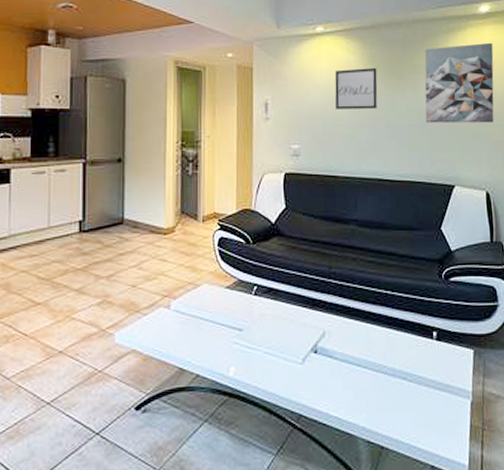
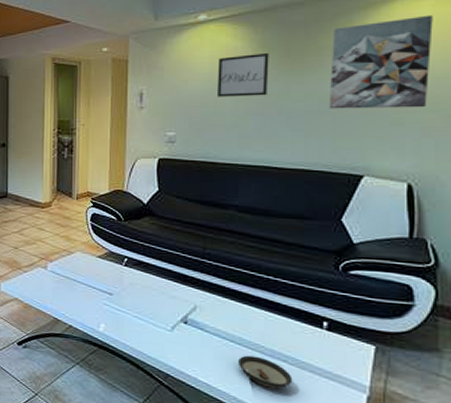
saucer: none [365,378,412,410] -> present [238,355,293,389]

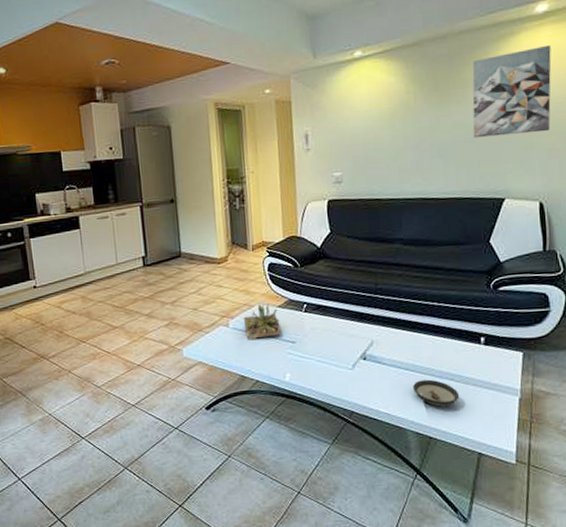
succulent plant: none [62,252,100,286] -> present [243,303,282,341]
wall art: present [218,52,269,97] -> none [375,86,421,134]

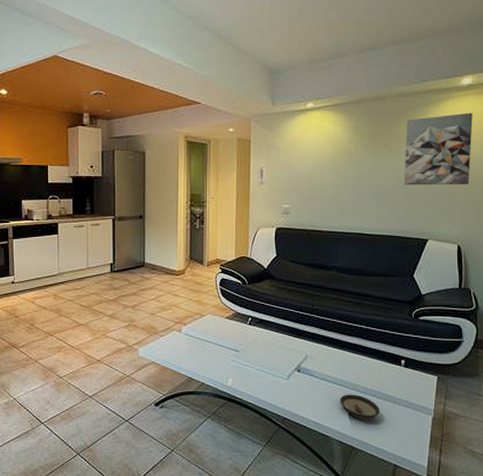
succulent plant: present [243,303,282,341] -> none [195,314,228,346]

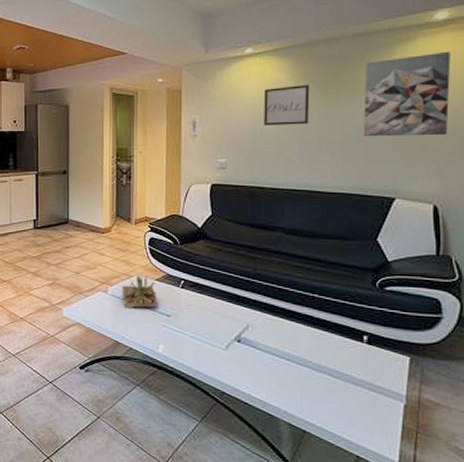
succulent plant: none [195,314,228,346] -> present [122,275,158,309]
wall art: none [322,137,361,174] -> present [263,84,310,126]
saucer: present [340,394,380,420] -> none [288,370,338,401]

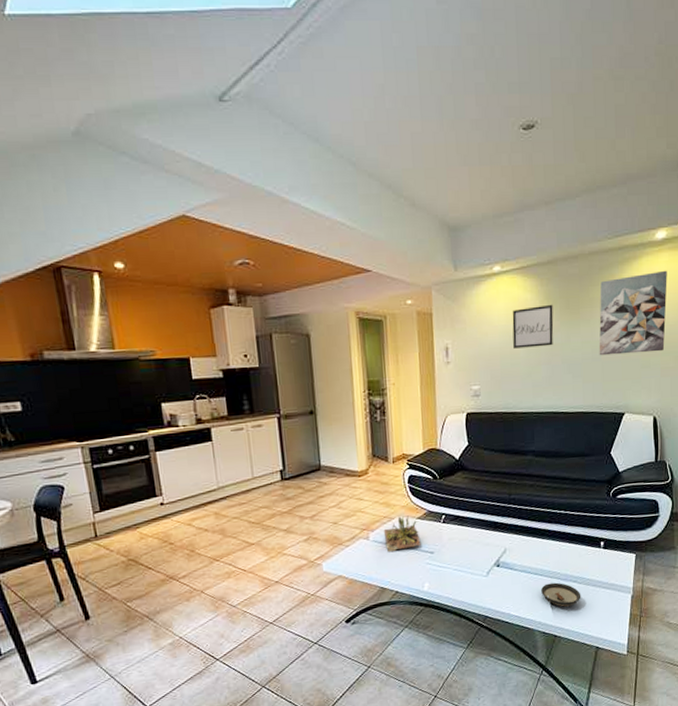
saucer: none [288,370,338,401] -> present [541,582,581,607]

